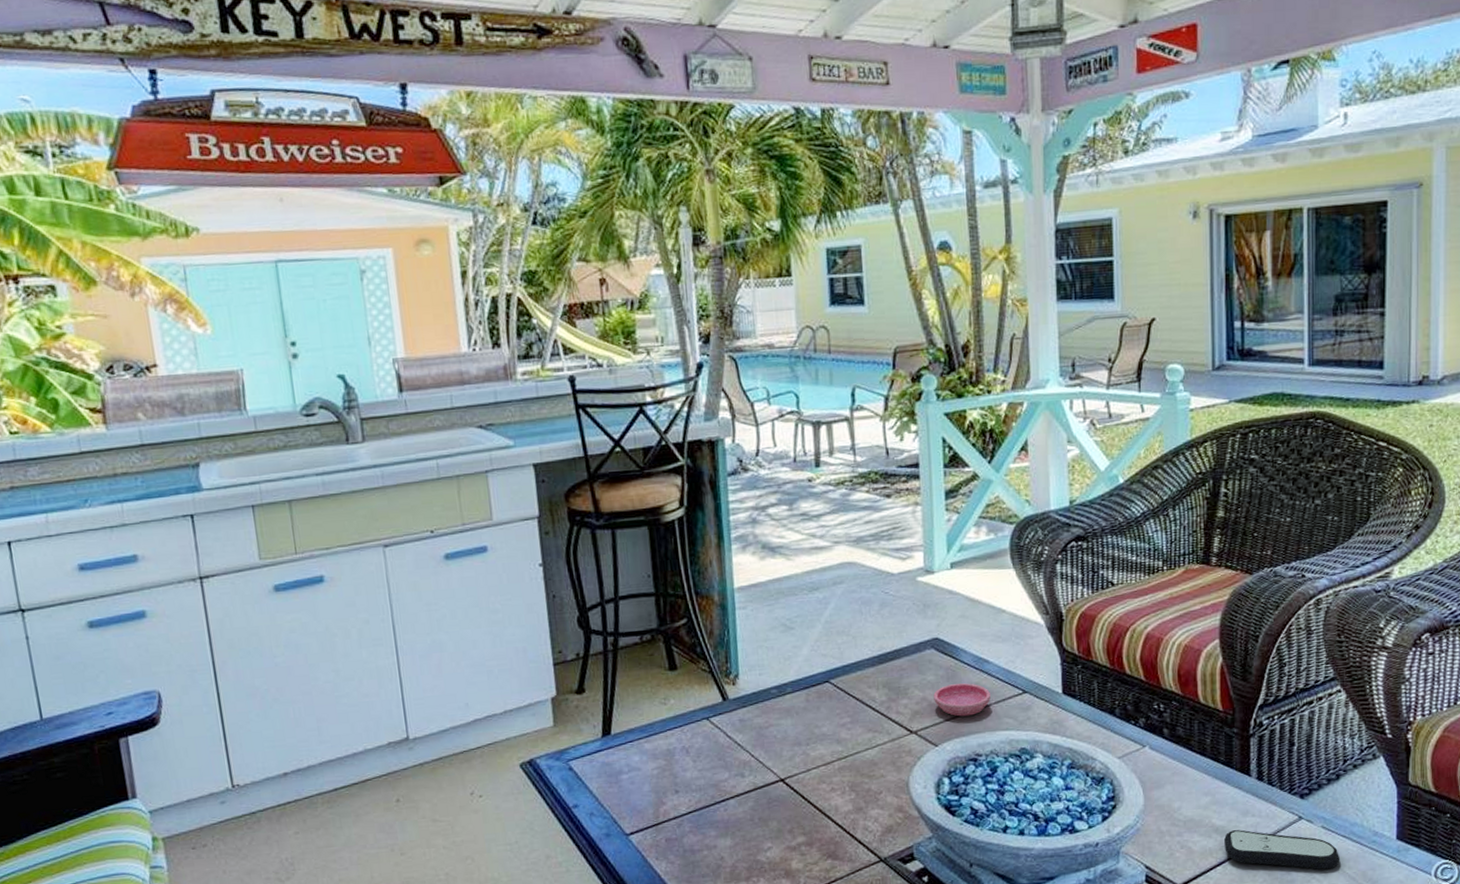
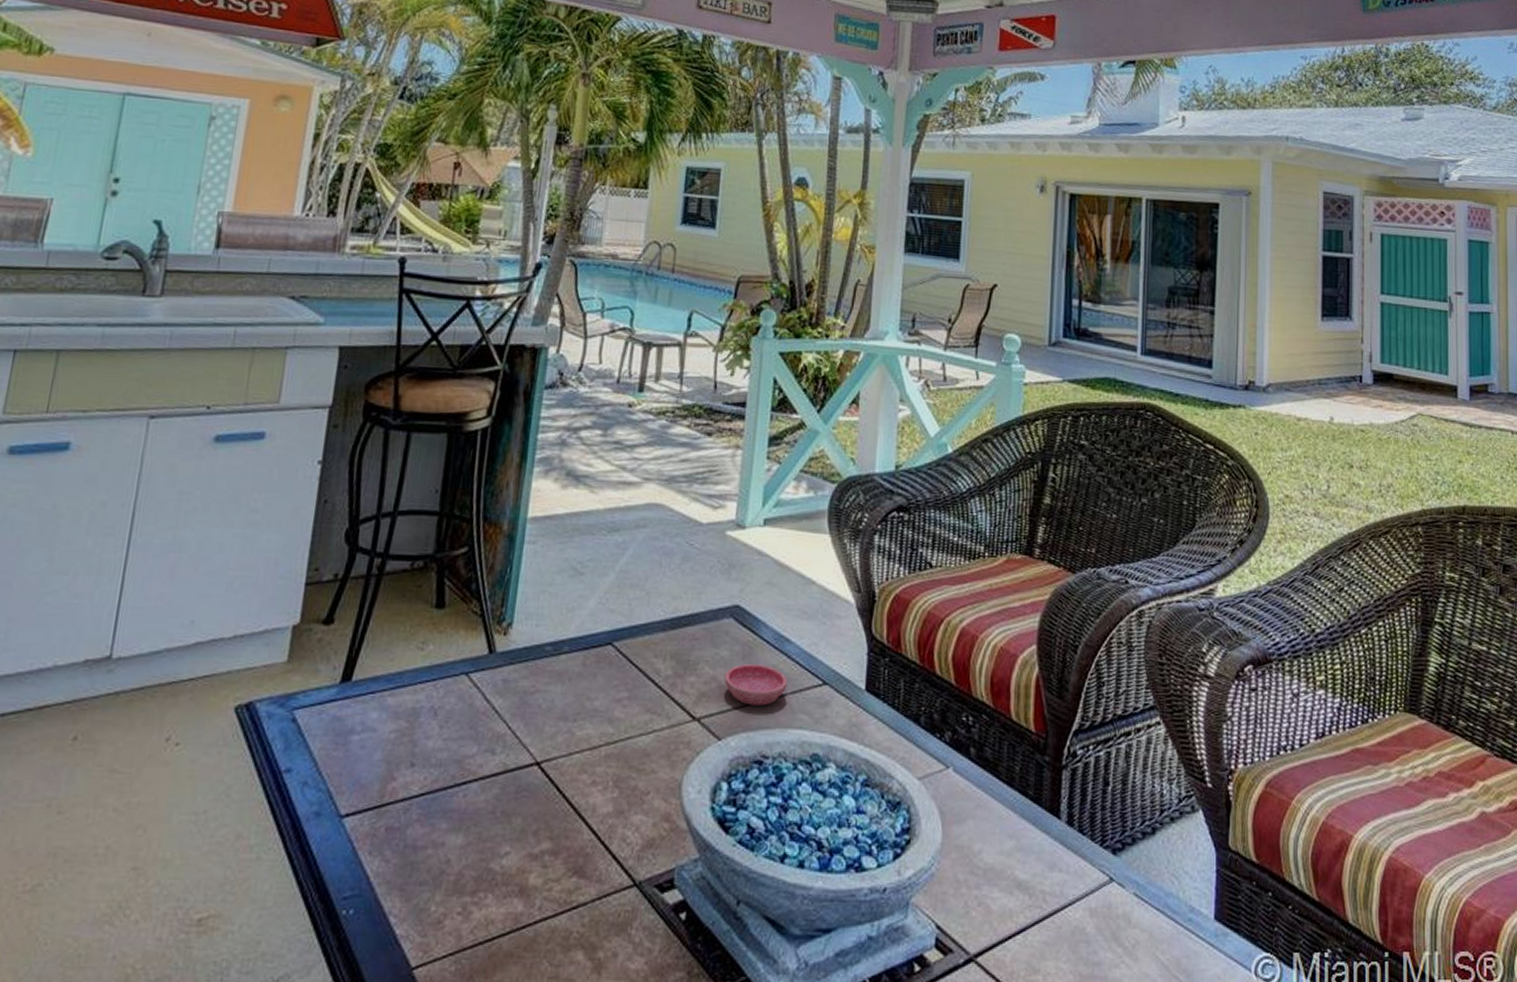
remote control: present [1223,829,1341,870] -> none [1025,888,1153,952]

